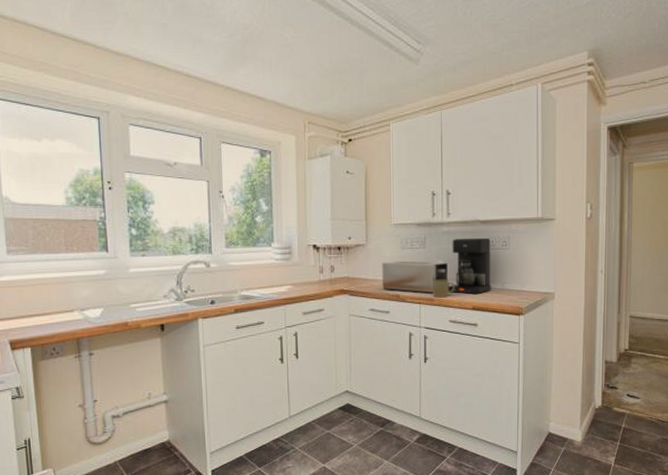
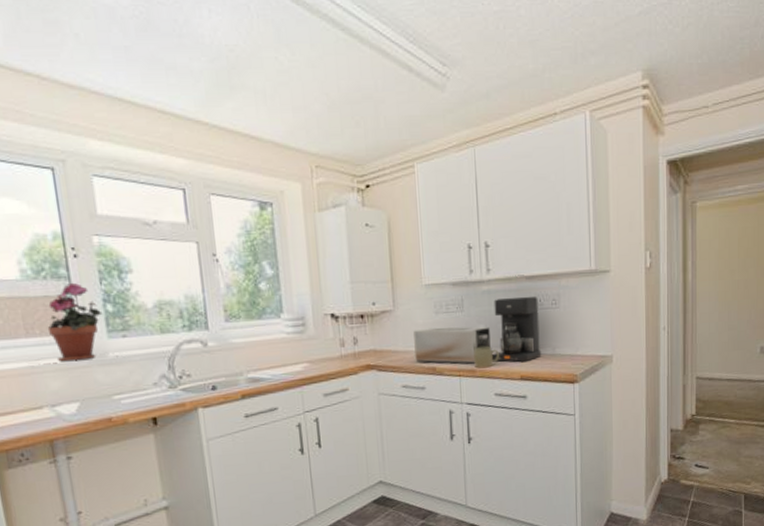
potted plant: none [83,209,128,275] -> present [47,282,103,364]

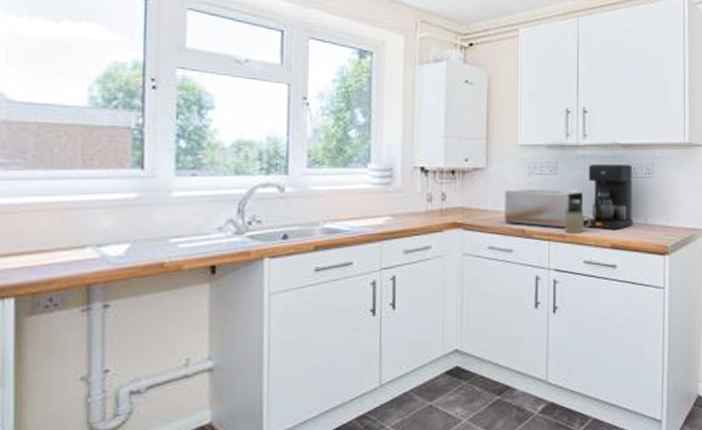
potted plant: present [47,282,103,364] -> none [108,114,174,200]

